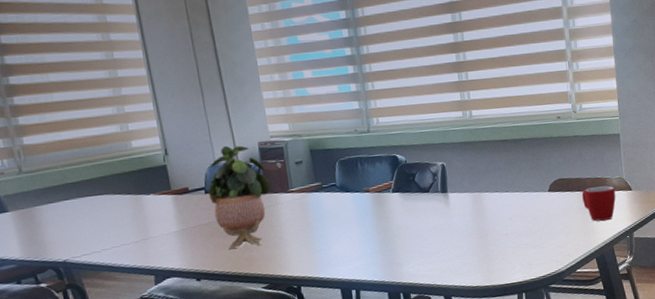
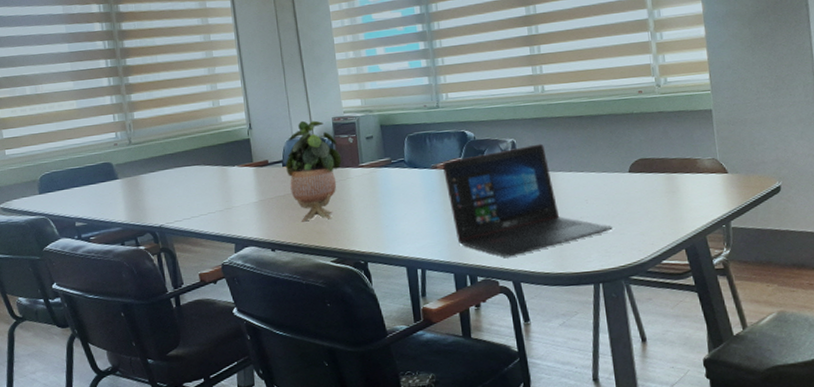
laptop: none [375,166,534,274] -> present [443,143,613,257]
mug: present [582,185,616,222] -> none [668,167,709,208]

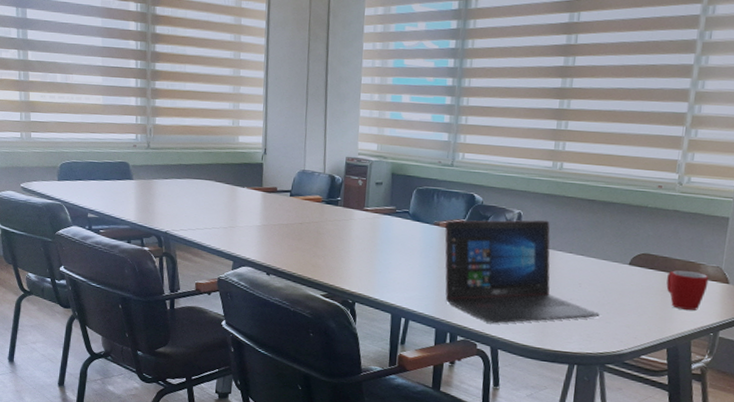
potted plant: present [286,120,342,222] -> none [293,155,349,254]
mug: none [668,167,709,208] -> present [666,270,709,311]

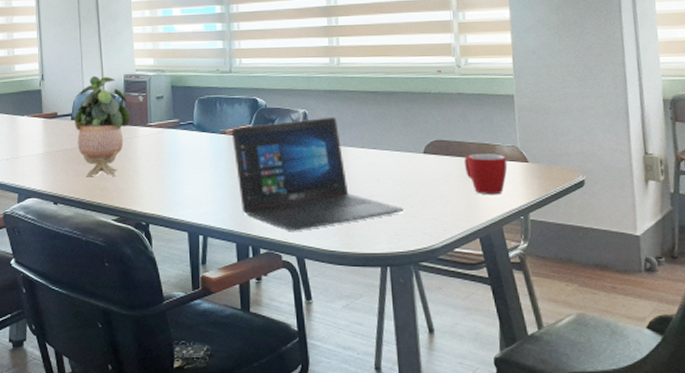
potted plant: none [293,155,349,254] -> present [75,75,131,177]

